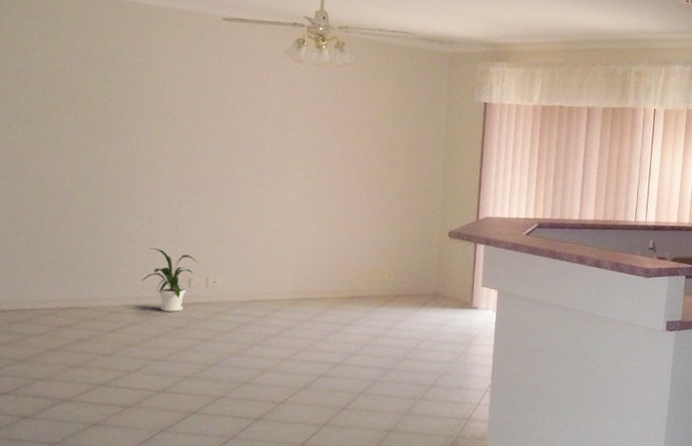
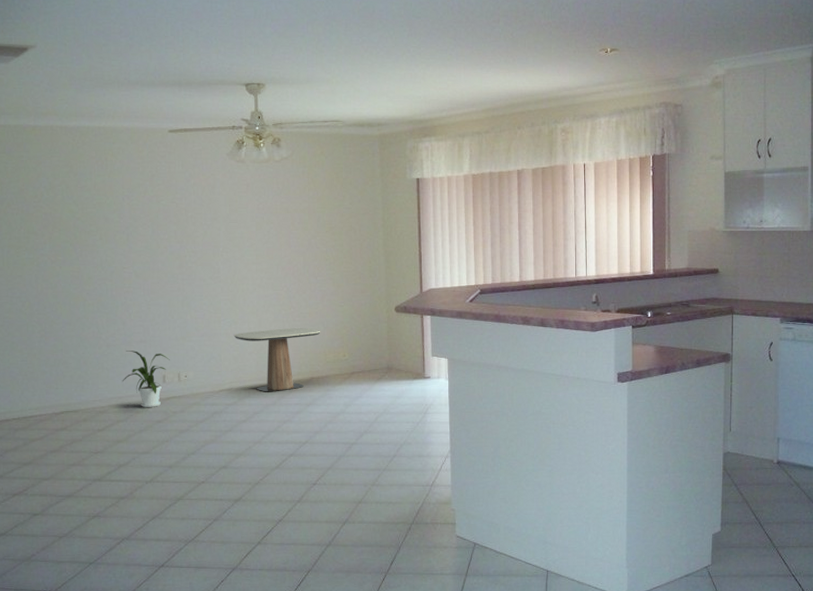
side table: none [272,241,368,308] -> present [233,328,321,392]

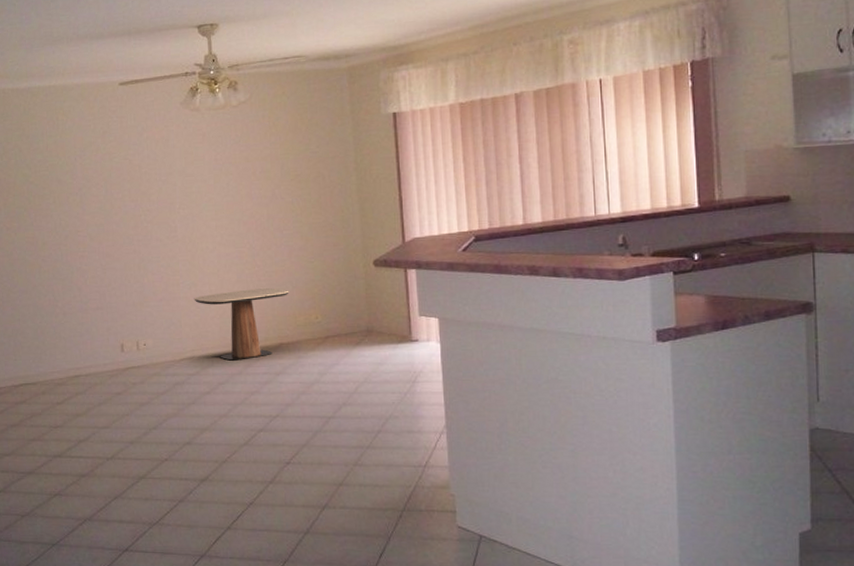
house plant: present [122,351,170,407] -> none [79,318,128,379]

